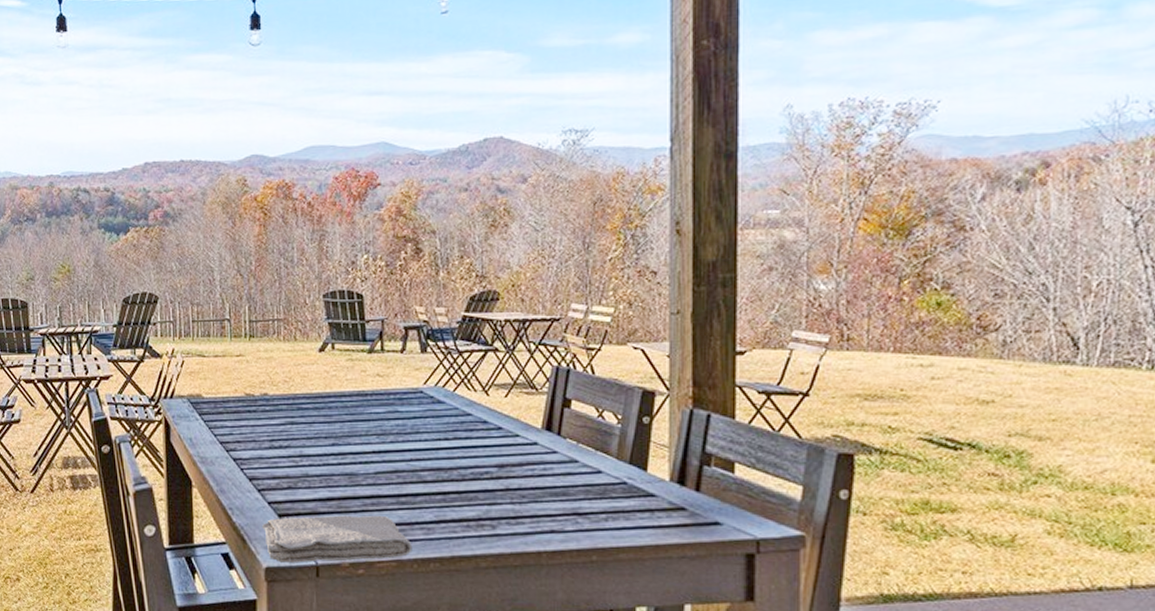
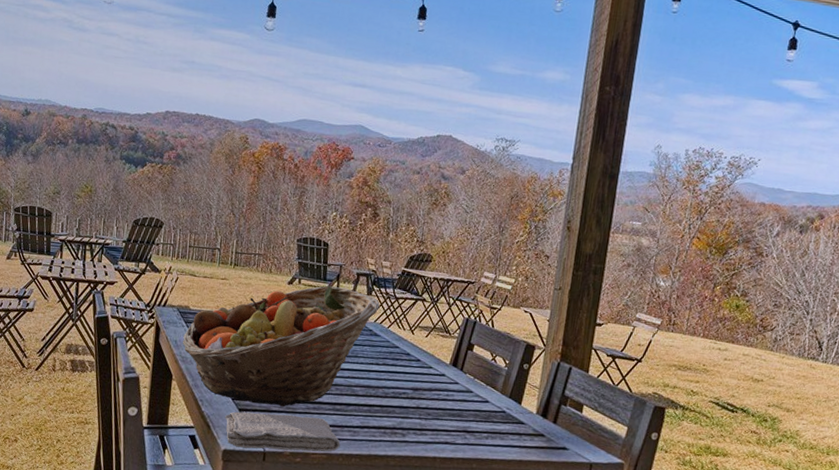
fruit basket: none [199,346,439,507] -> present [183,285,380,407]

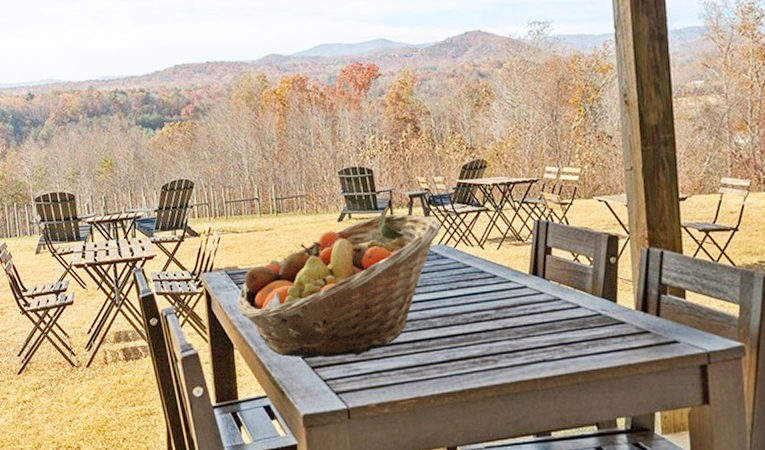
washcloth: present [224,411,341,452] -> none [297,359,429,409]

